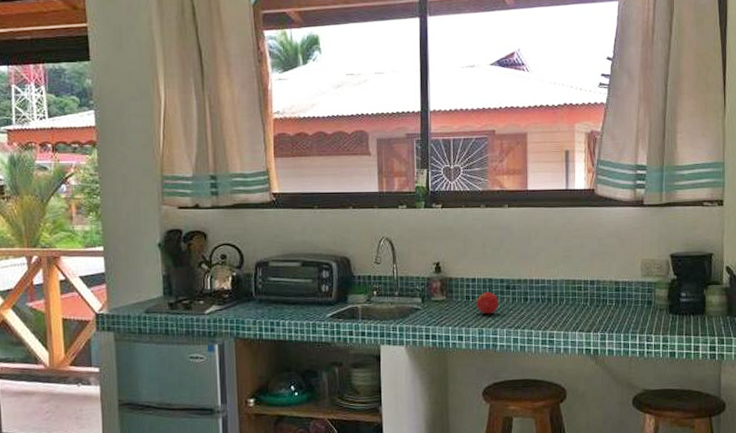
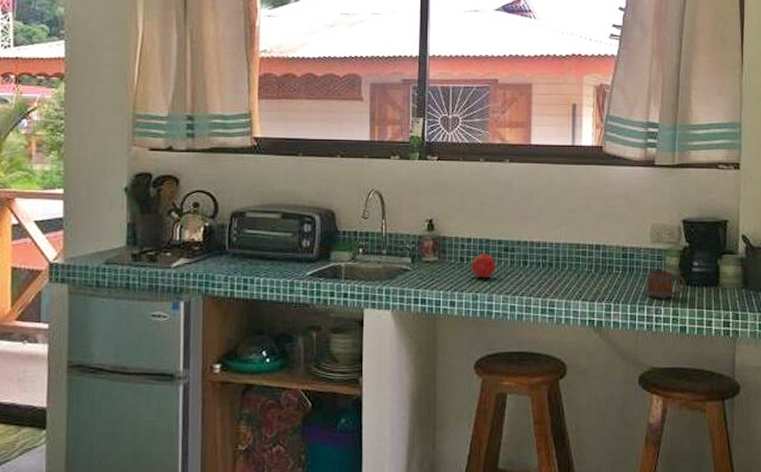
mug: none [638,302,675,328] -> present [646,271,686,299]

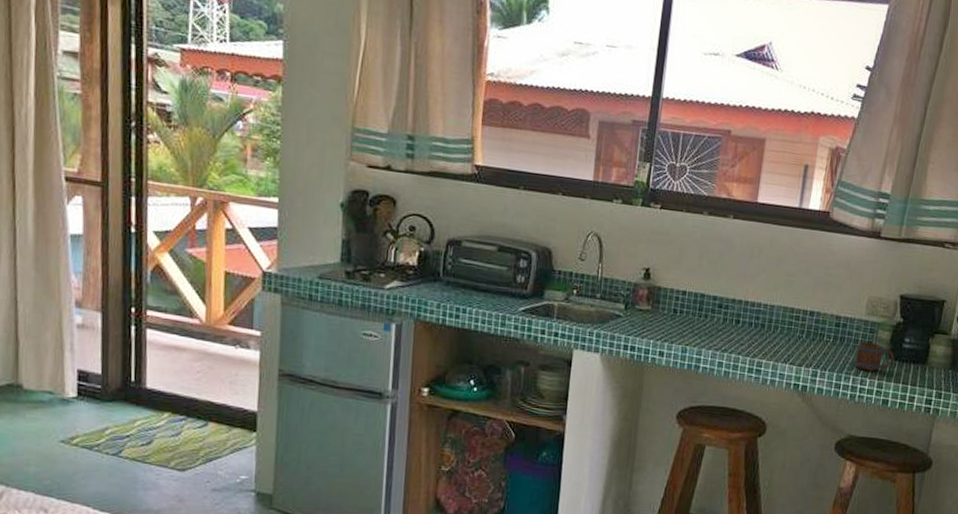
fruit: present [471,253,496,279] -> none [683,307,709,333]

